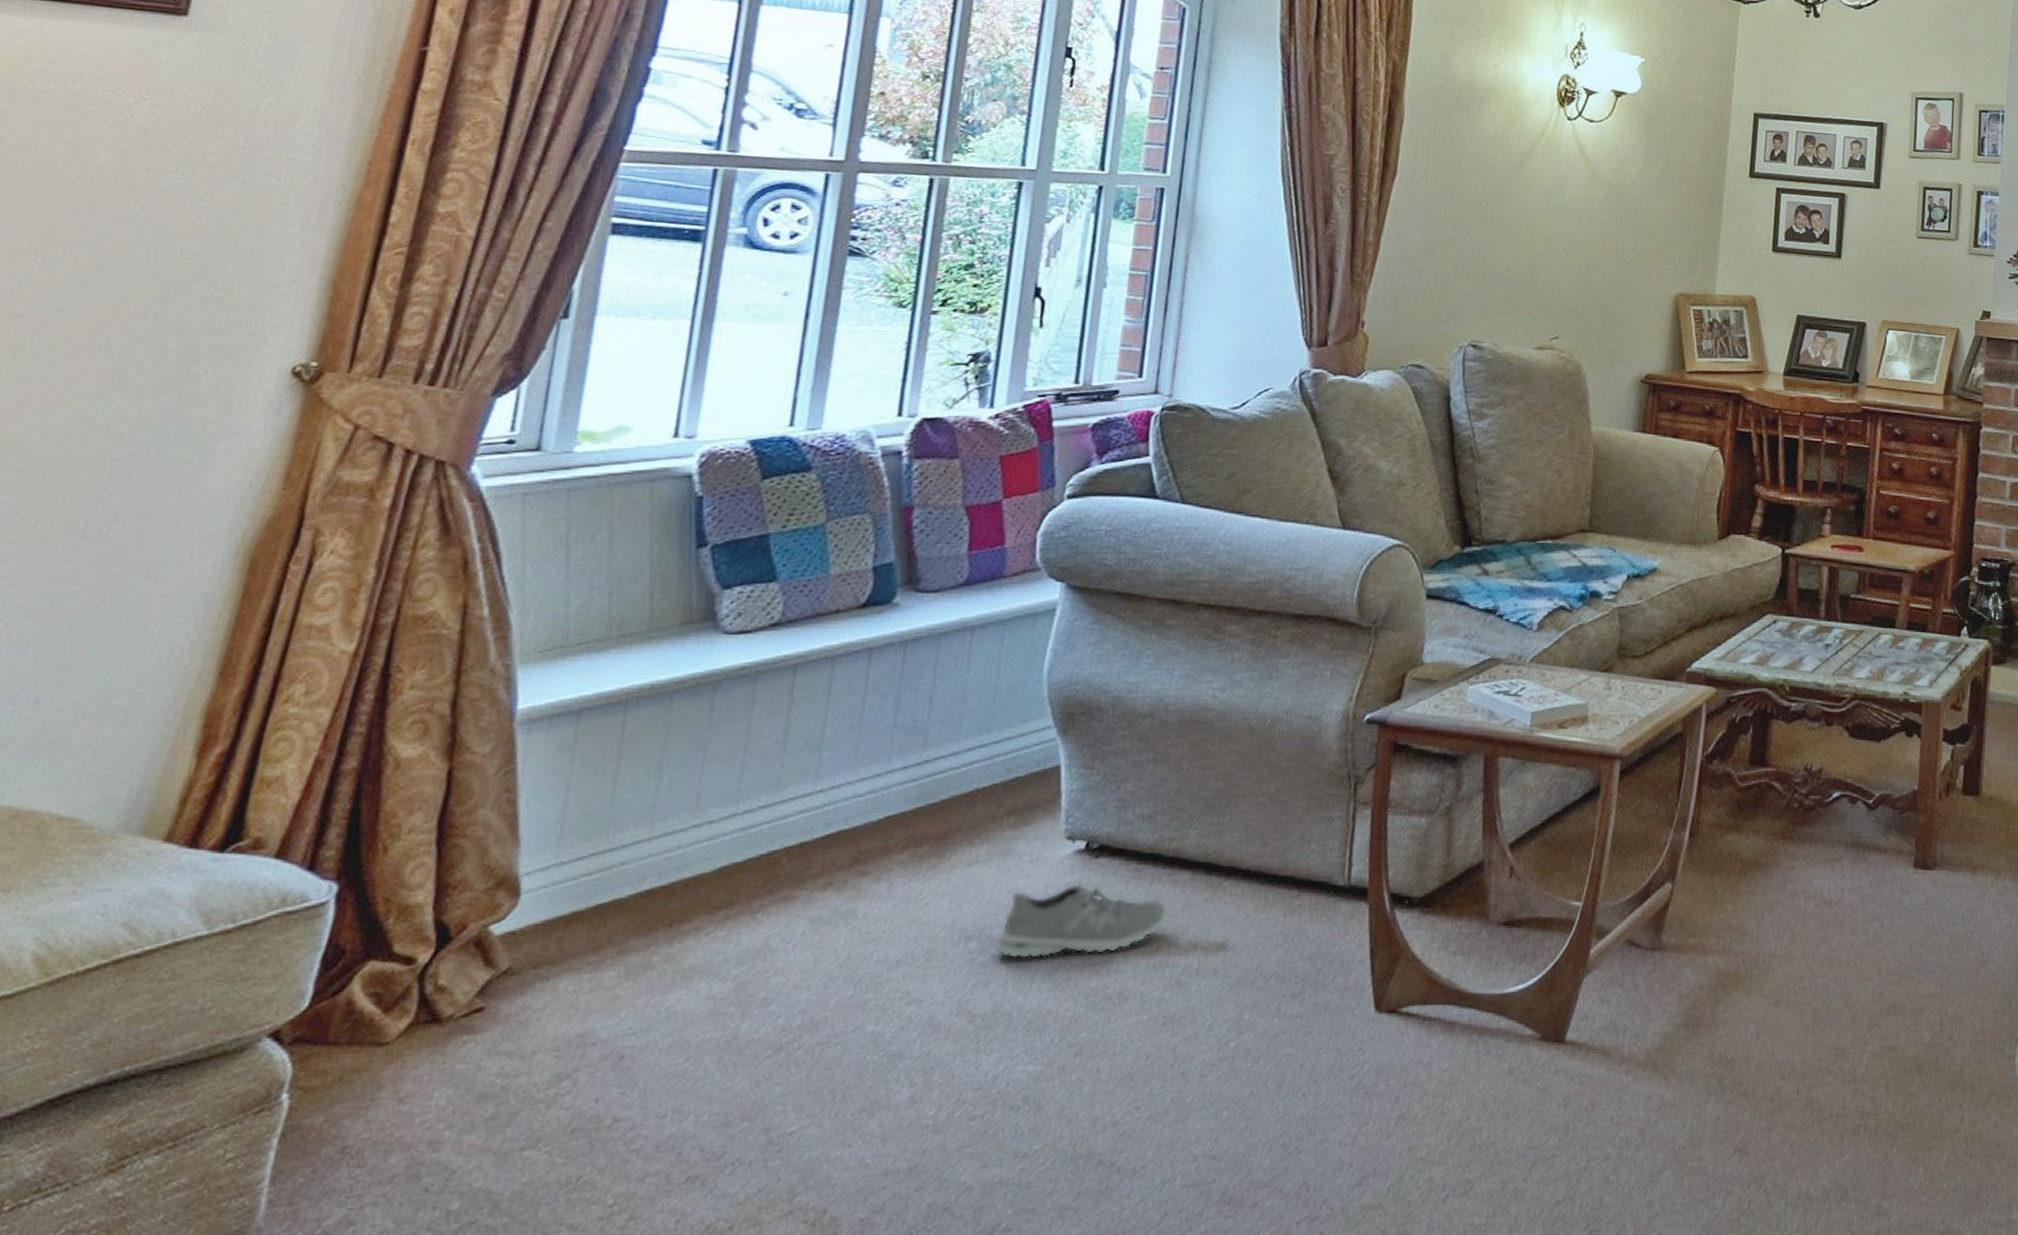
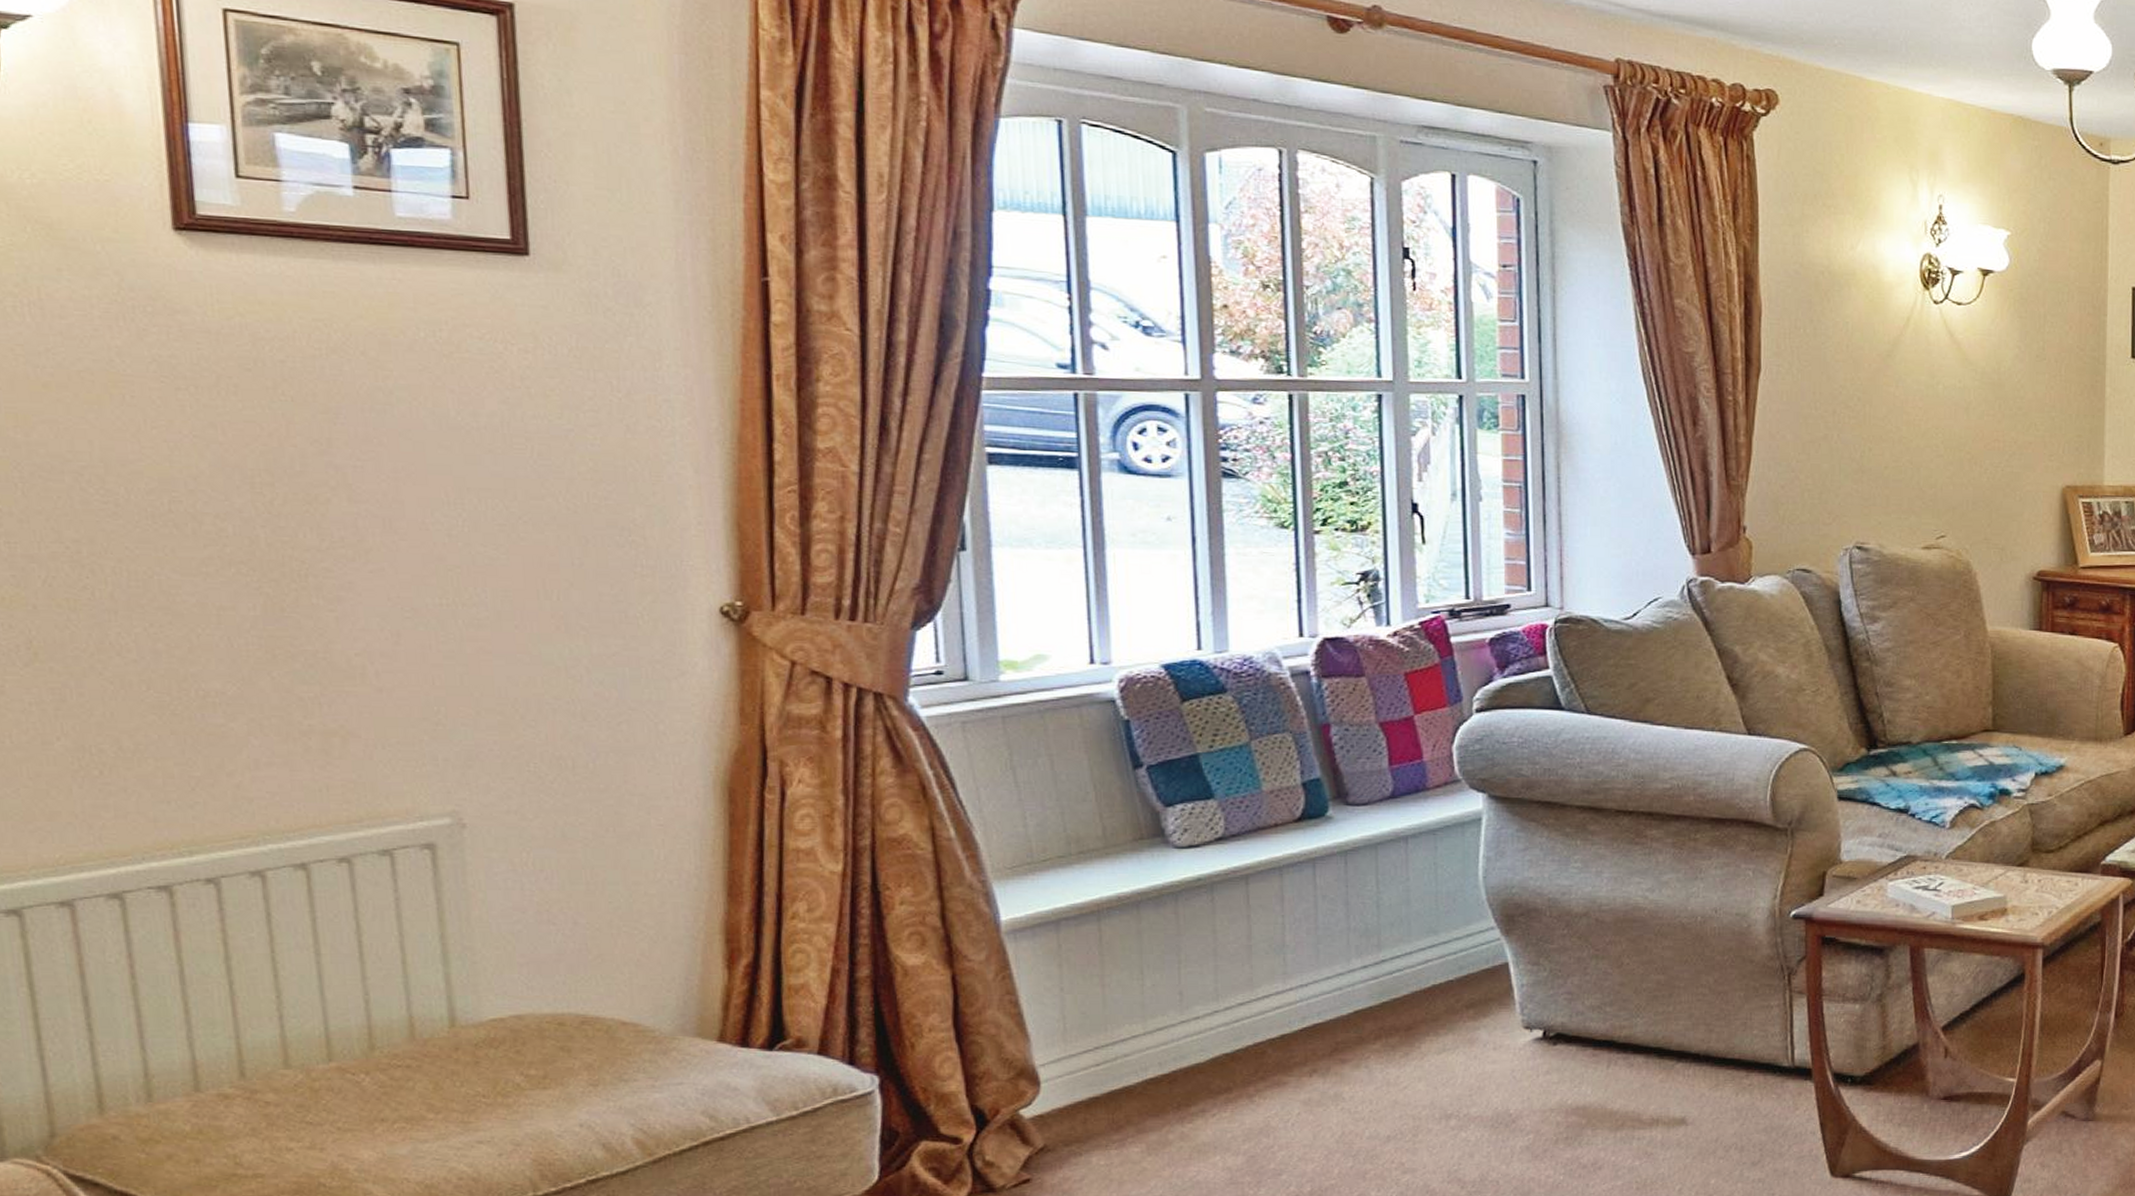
sneaker: present [995,880,1169,959] -> none [1474,1065,1628,1134]

